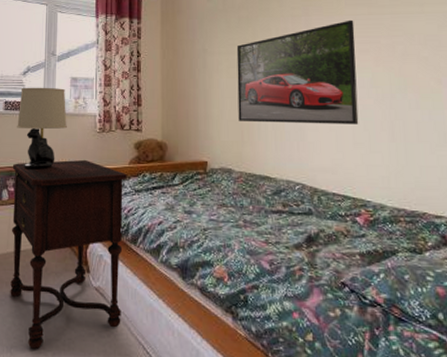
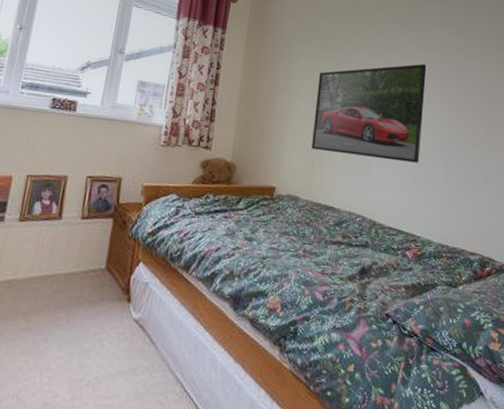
side table: present [10,159,127,350] -> none [27,172,188,393]
table lamp: present [17,87,67,169] -> none [64,84,130,181]

